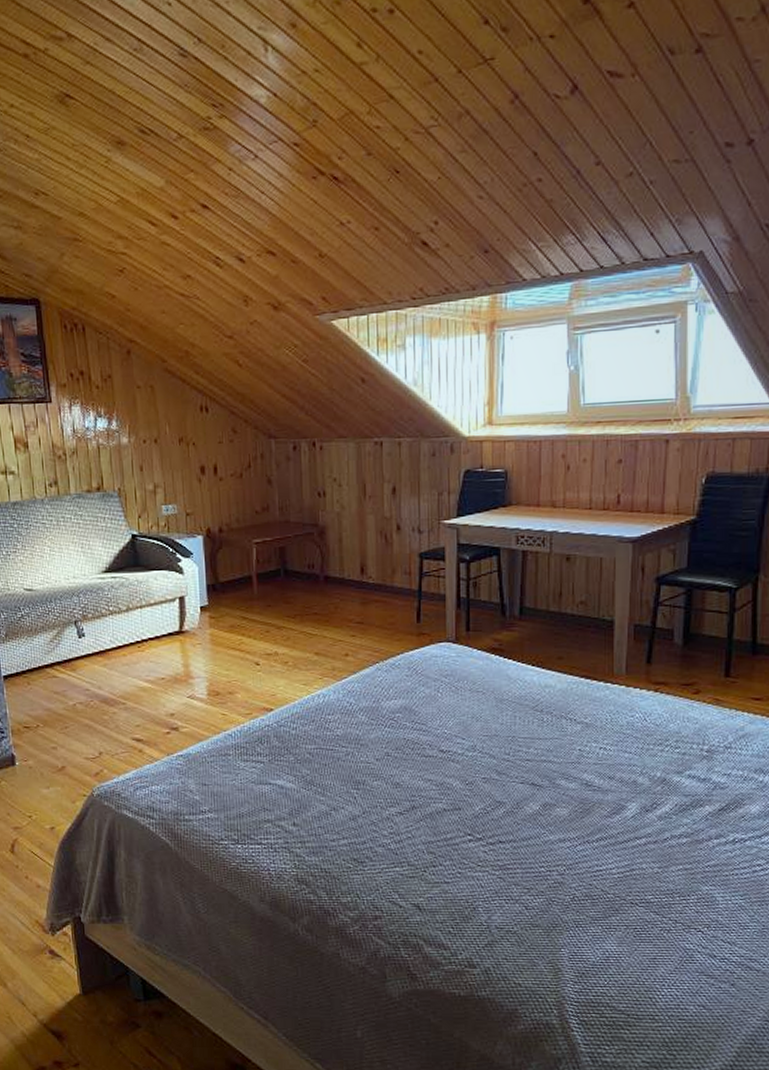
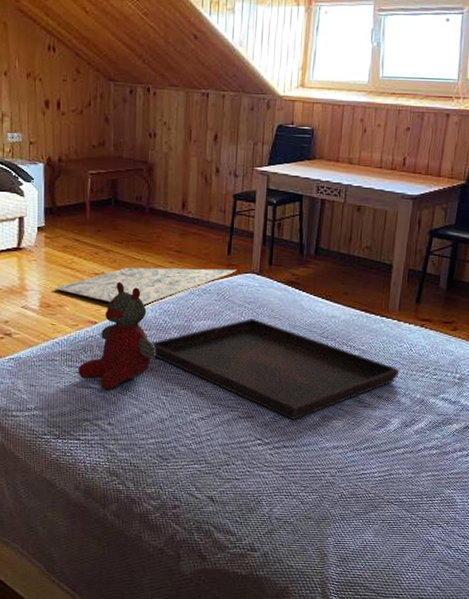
rug: none [223,639,429,686] -> present [54,267,237,305]
stuffed bear: none [255,661,341,786] -> present [78,282,156,390]
serving tray: none [335,693,633,811] -> present [151,318,400,421]

